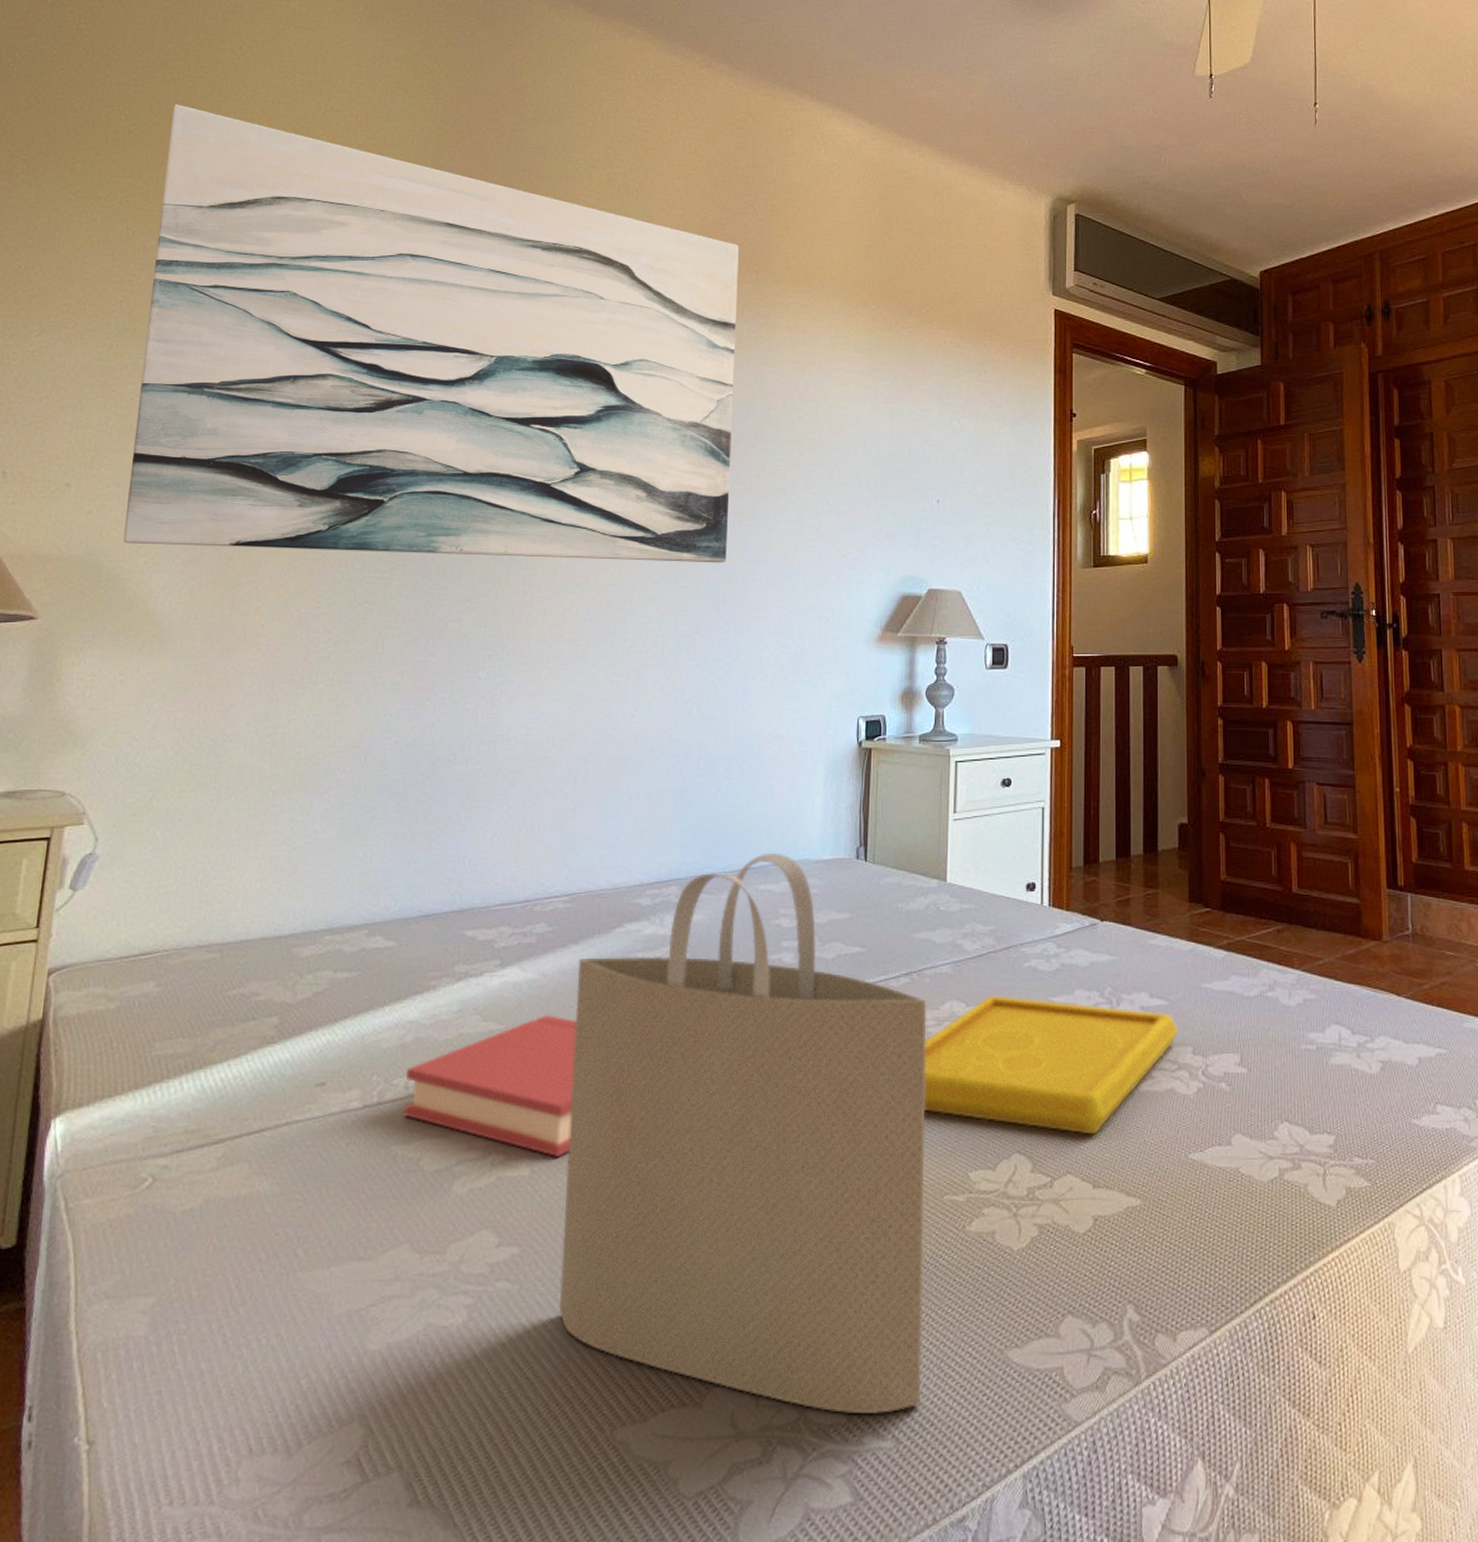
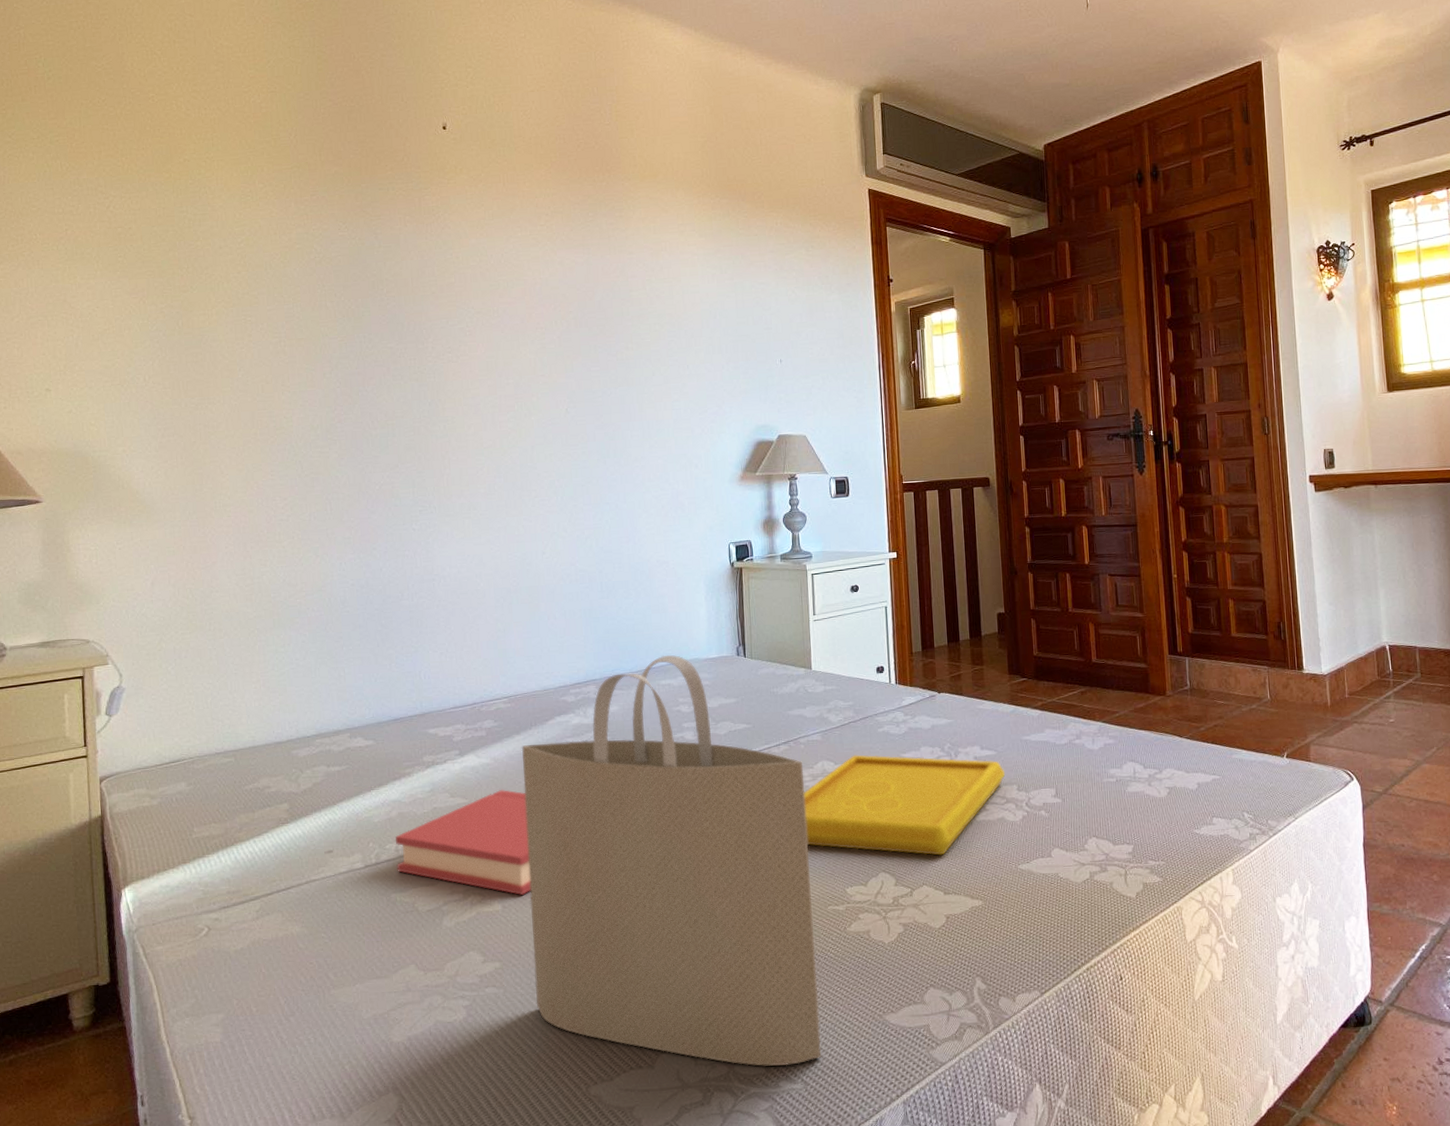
wall art: present [123,104,739,563] -> none [83,50,608,436]

